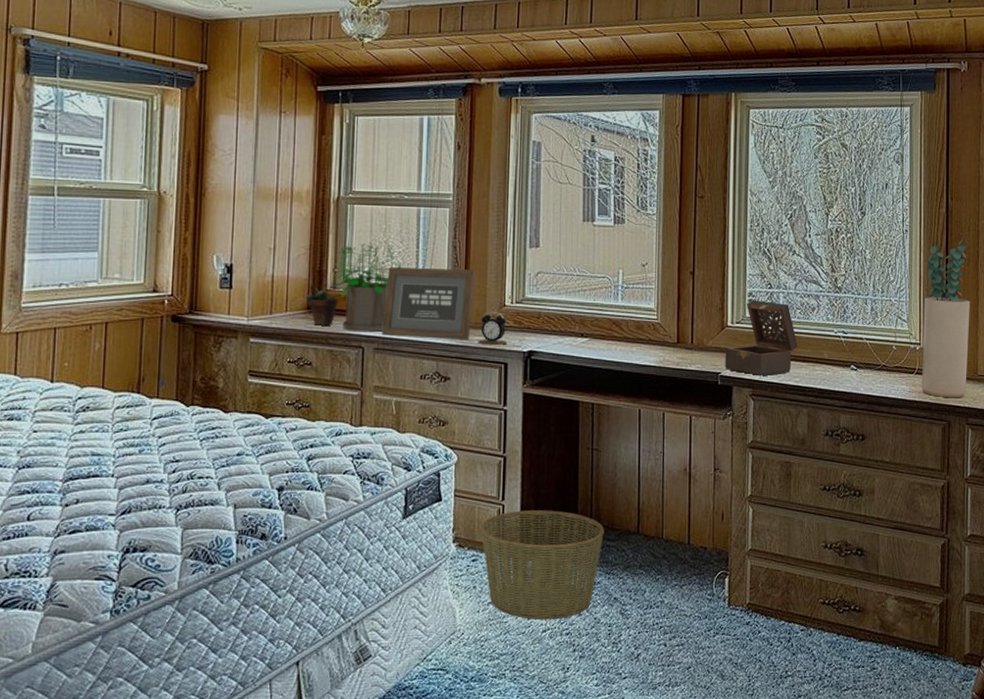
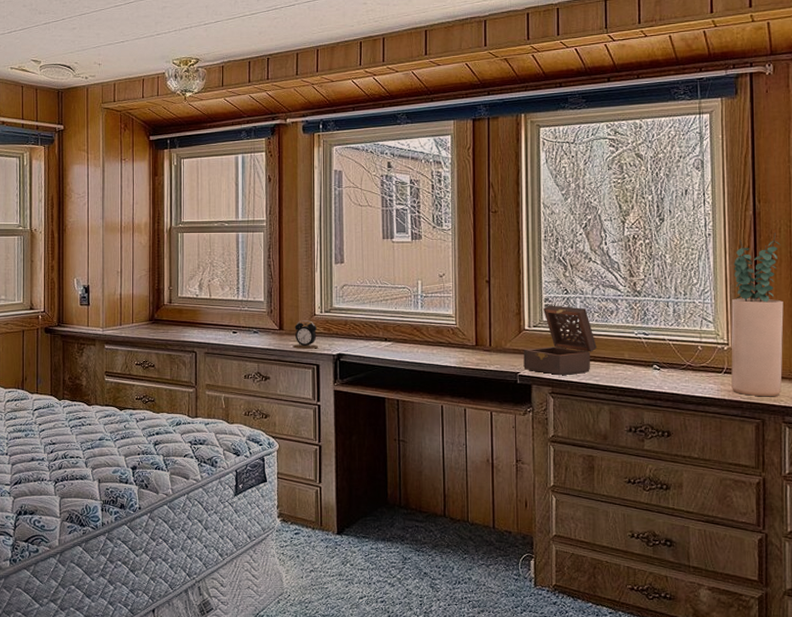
succulent plant: present [305,279,338,326] -> none [147,295,174,334]
potted plant: present [332,244,402,333] -> none [168,265,225,340]
picture frame: present [381,267,476,341] -> none [210,284,289,345]
basket: present [481,510,604,619] -> none [301,492,413,588]

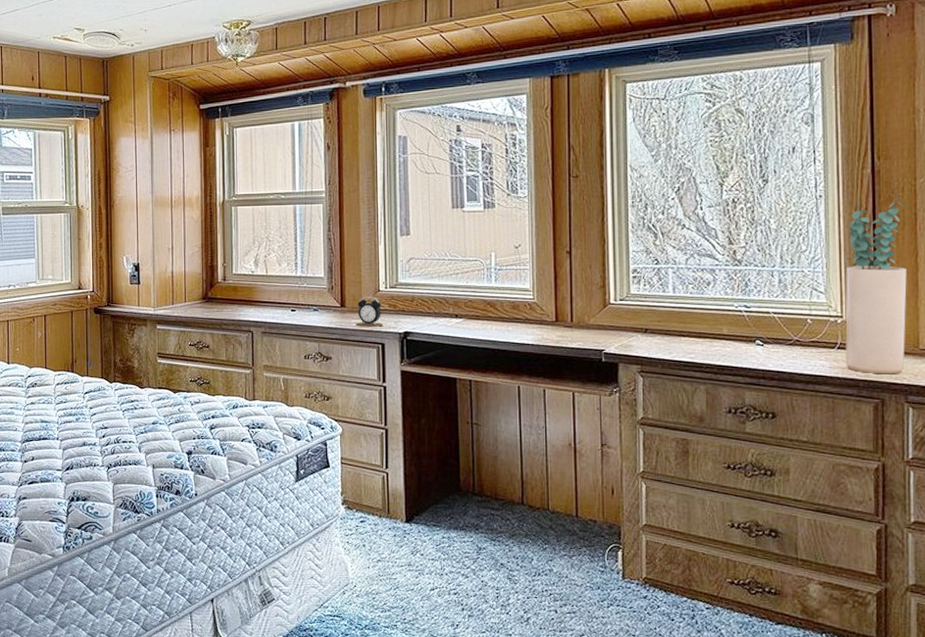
jewelry box: present [523,305,597,376] -> none [609,276,691,353]

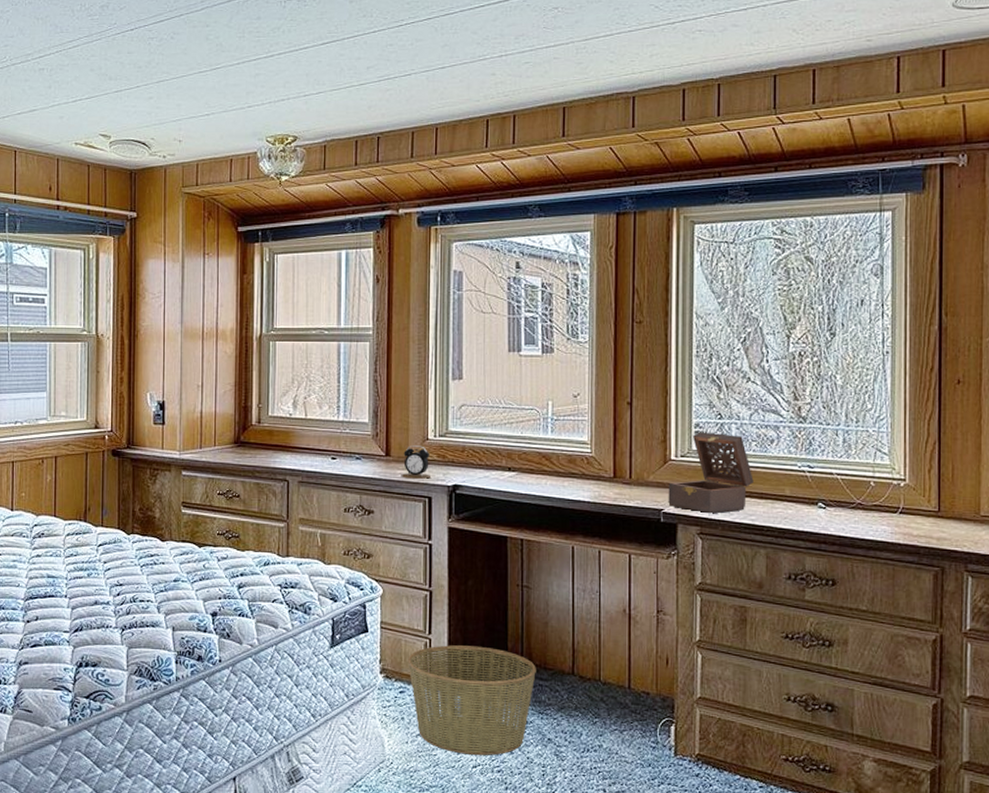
basket: none [367,478,488,579] -> present [408,645,536,755]
jewelry box: none [609,276,691,353] -> present [668,432,754,514]
vase: present [845,193,907,374] -> none [907,351,970,542]

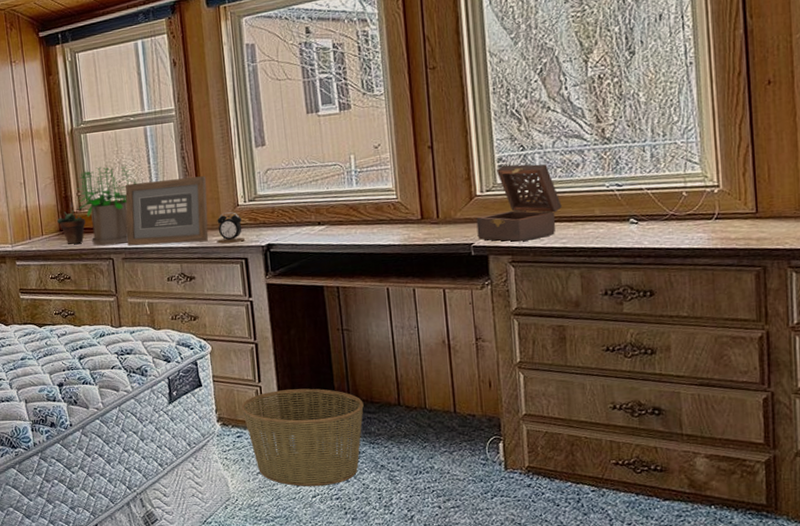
succulent plant: none [232,414,263,459] -> present [56,203,85,244]
potted plant: none [257,379,324,466] -> present [76,165,137,247]
picture frame: none [305,402,398,474] -> present [125,176,209,246]

